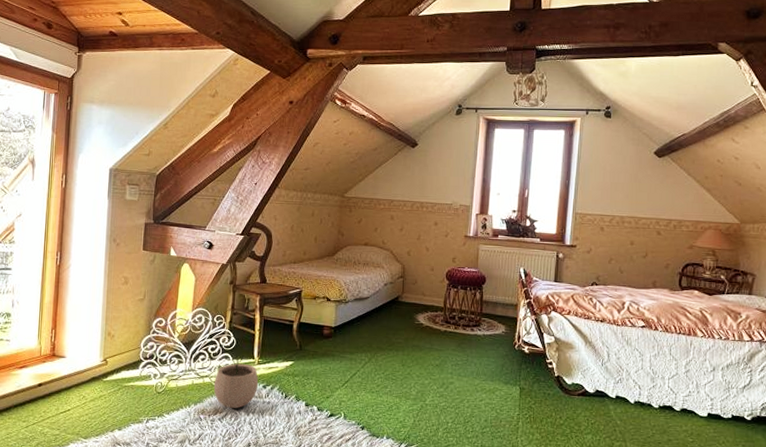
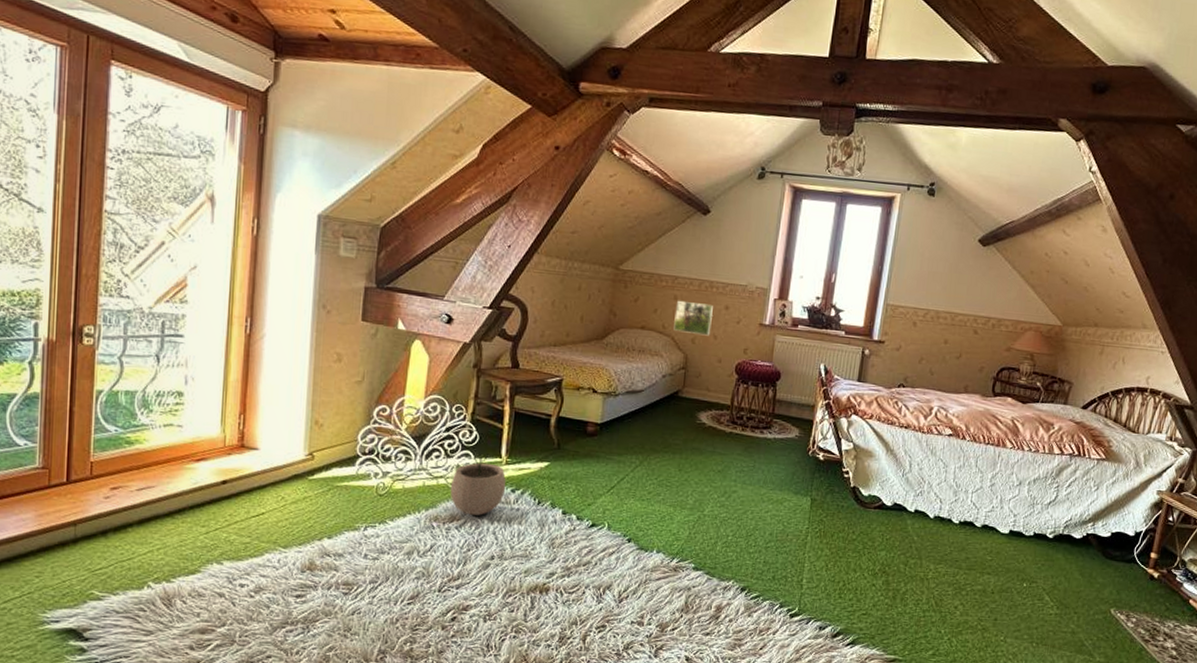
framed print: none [392,219,424,249] -> present [673,300,713,336]

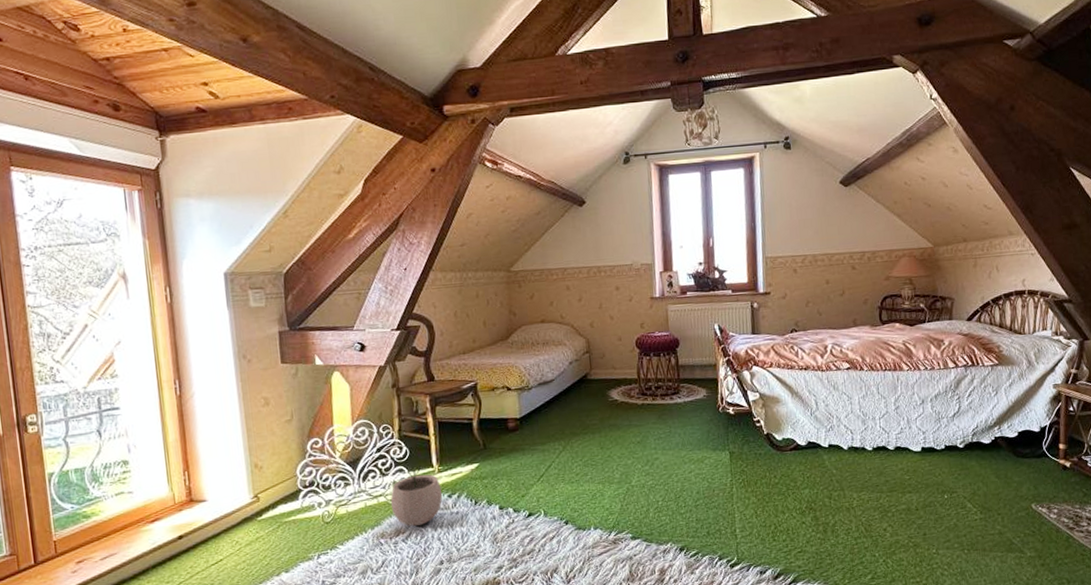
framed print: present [673,300,713,336] -> none [569,288,607,319]

